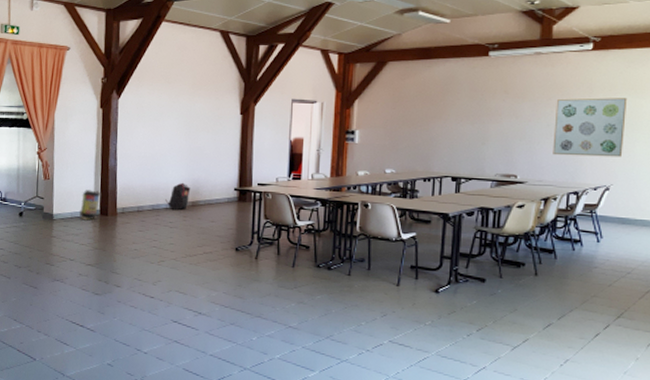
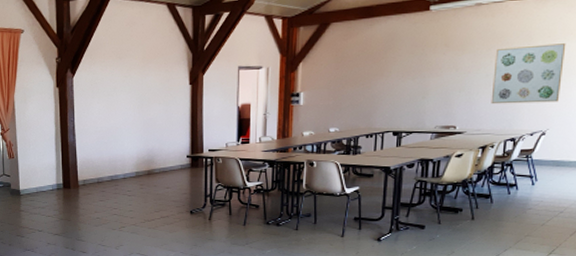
trash can: present [78,190,101,221] -> none [43,165,63,194]
backpack: present [165,182,191,211] -> none [123,153,146,180]

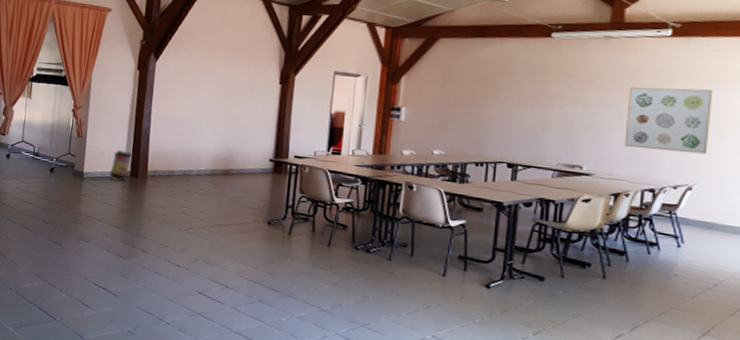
trash can: none [43,165,63,194] -> present [108,150,133,181]

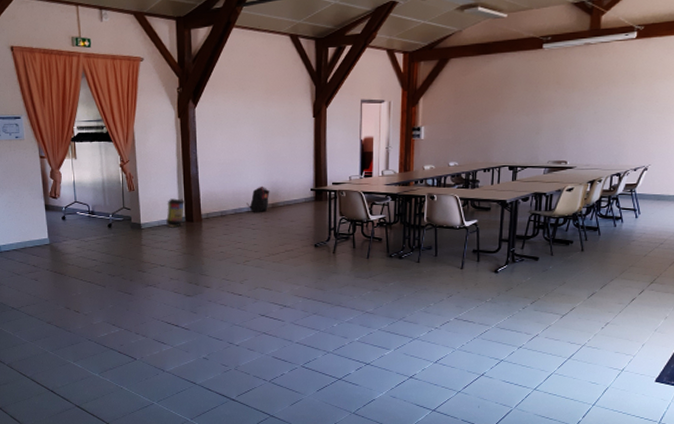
backpack: none [197,149,224,178] -> present [247,186,270,213]
wall art: present [624,87,713,155] -> none [599,83,666,141]

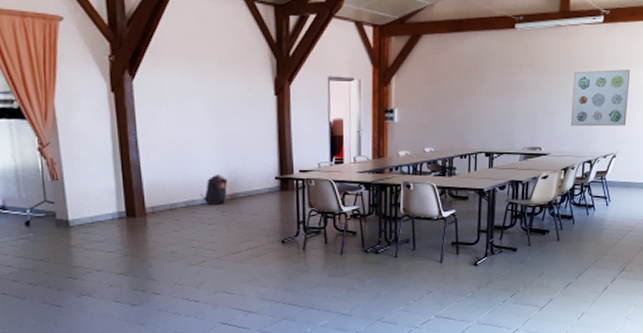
trash can: present [165,198,185,228] -> none [100,189,125,225]
wall art: none [599,83,666,141] -> present [571,70,631,127]

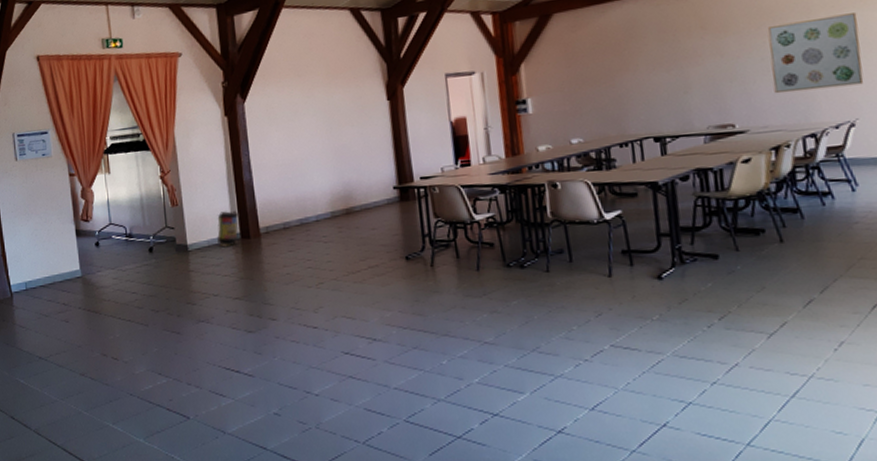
trash can: none [100,189,125,225] -> present [216,210,239,248]
backpack: present [200,174,228,206] -> none [314,188,342,222]

